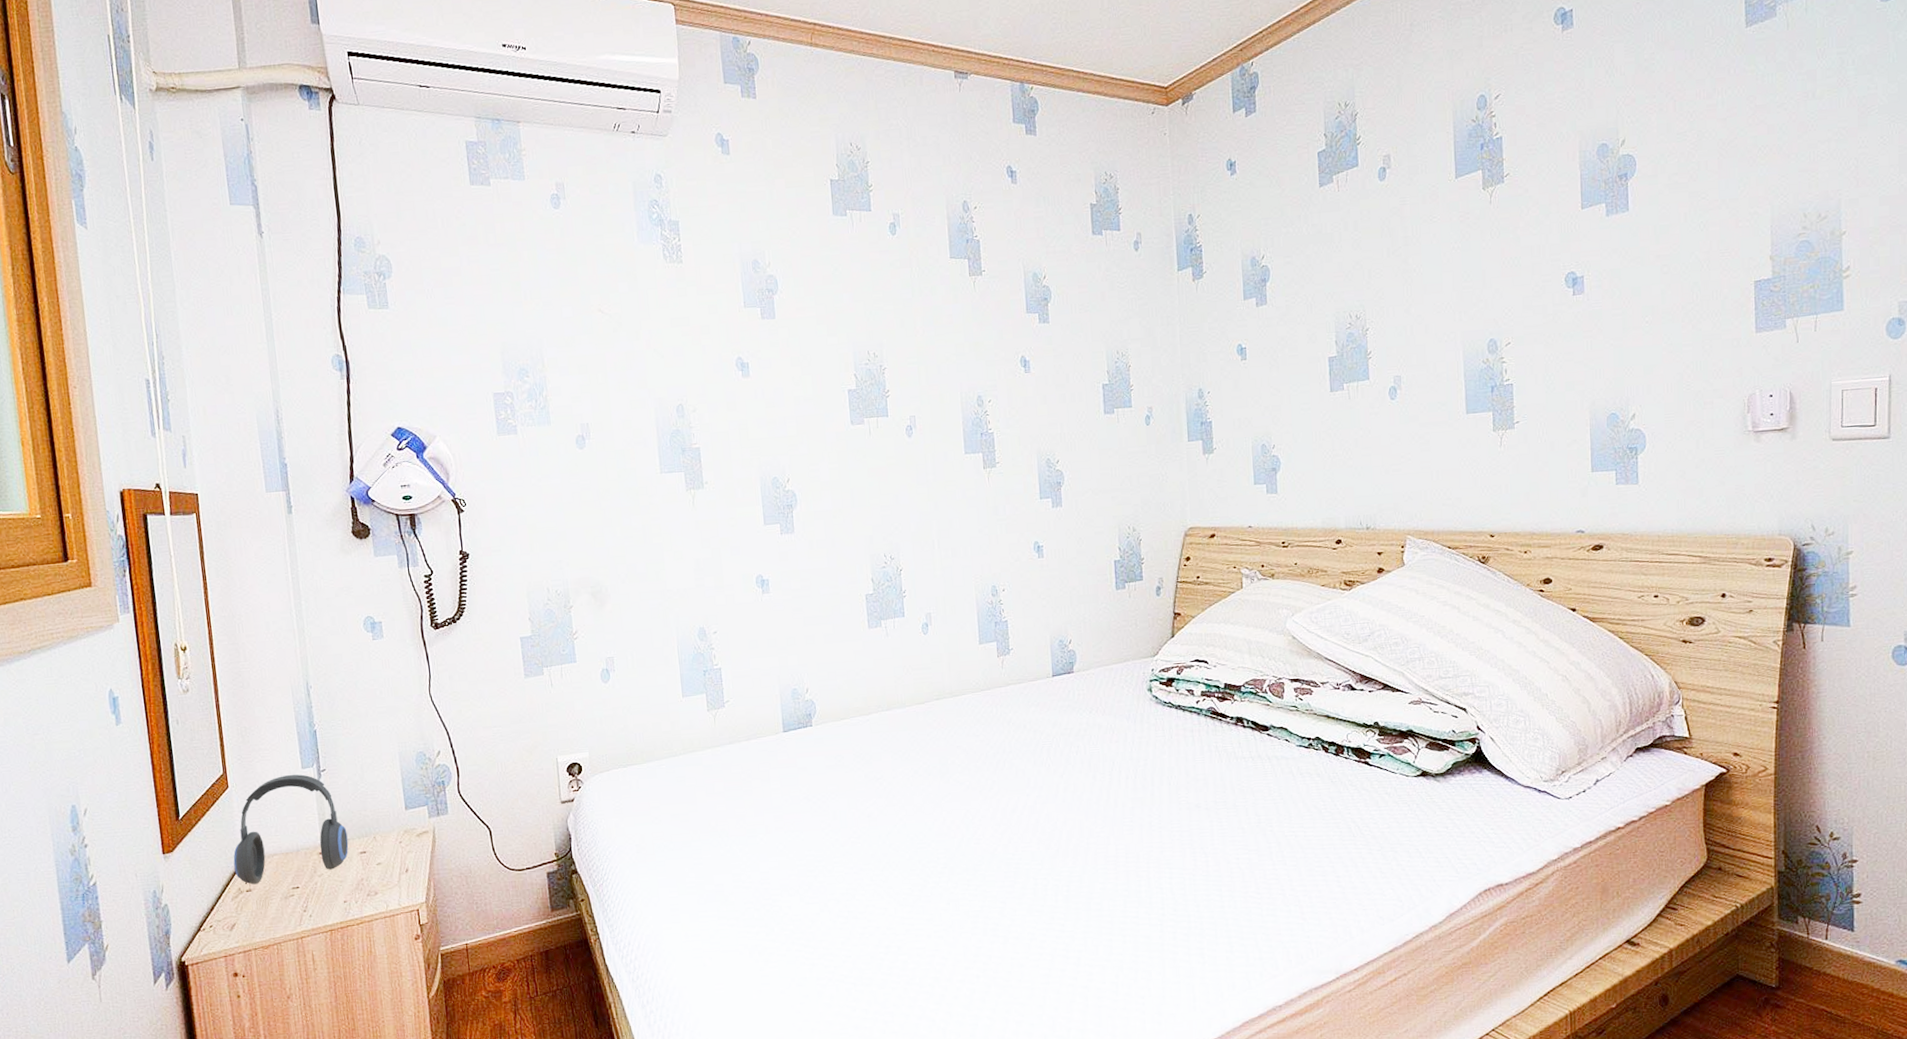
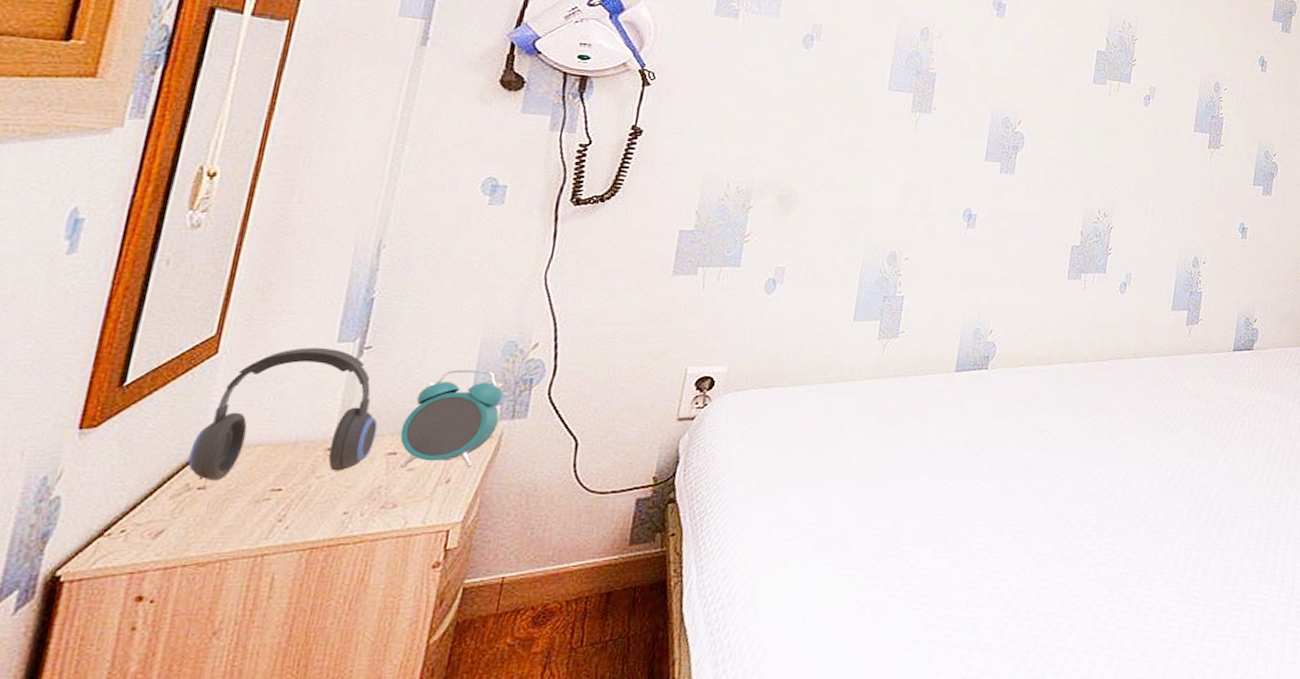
alarm clock: none [363,778,430,863] -> present [400,369,503,468]

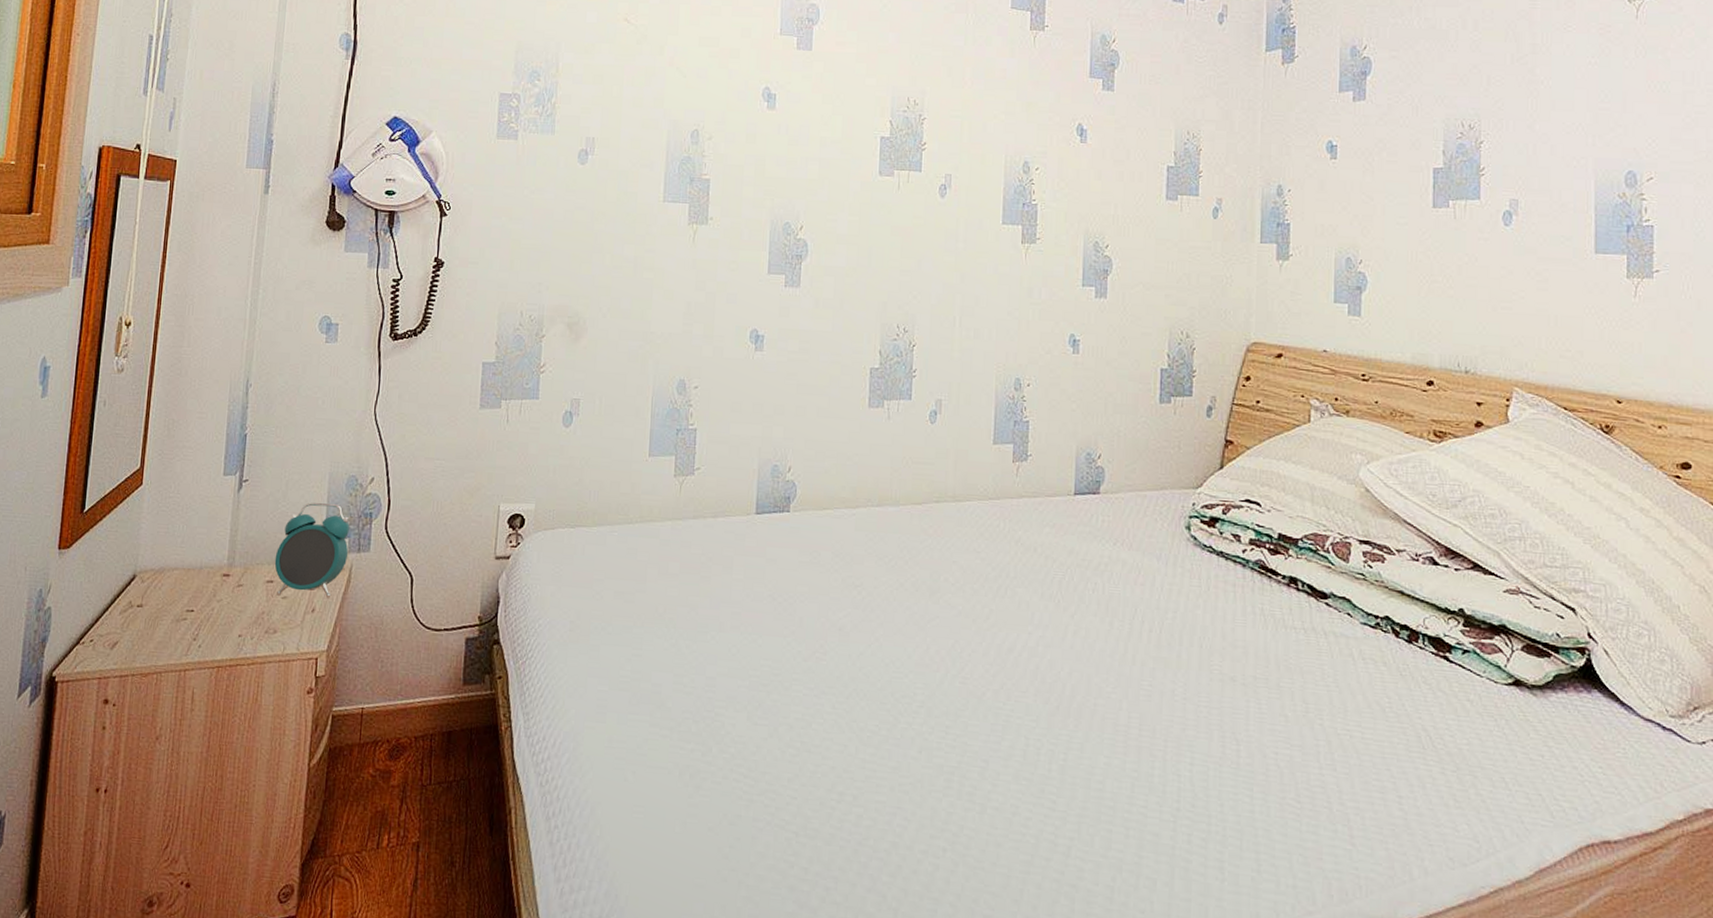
headphones: present [188,347,378,481] -> none [129,480,258,600]

